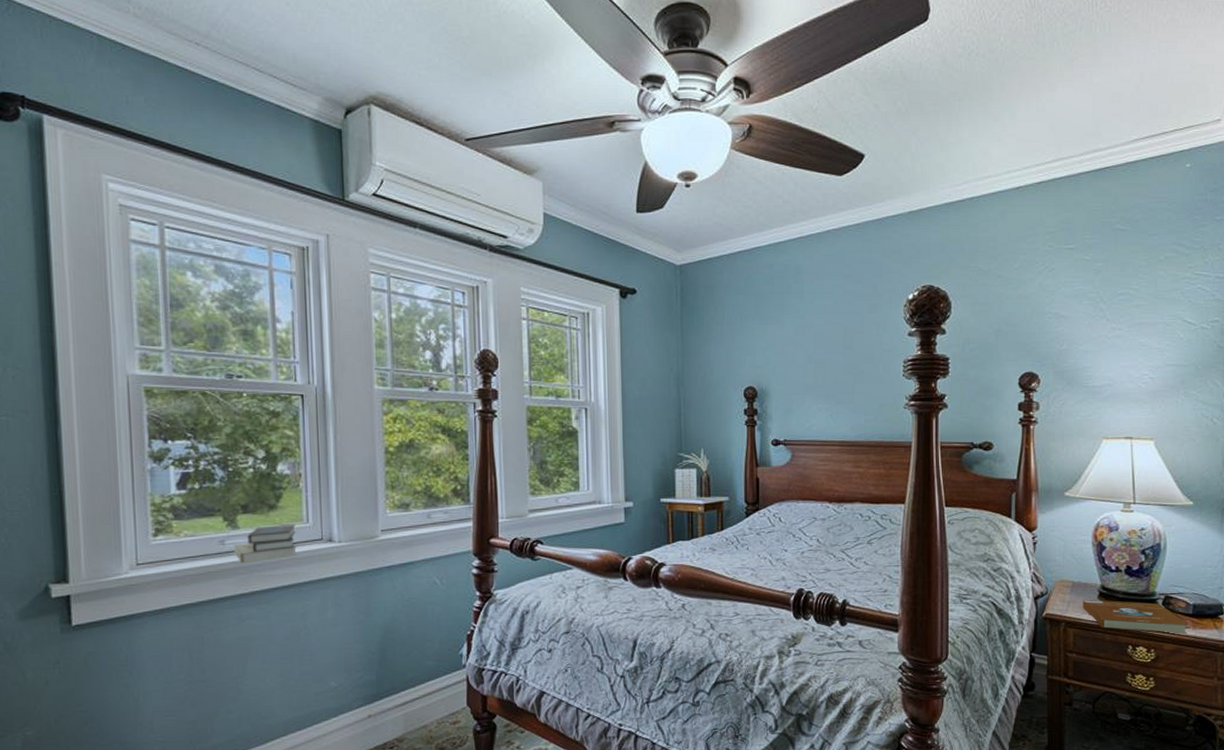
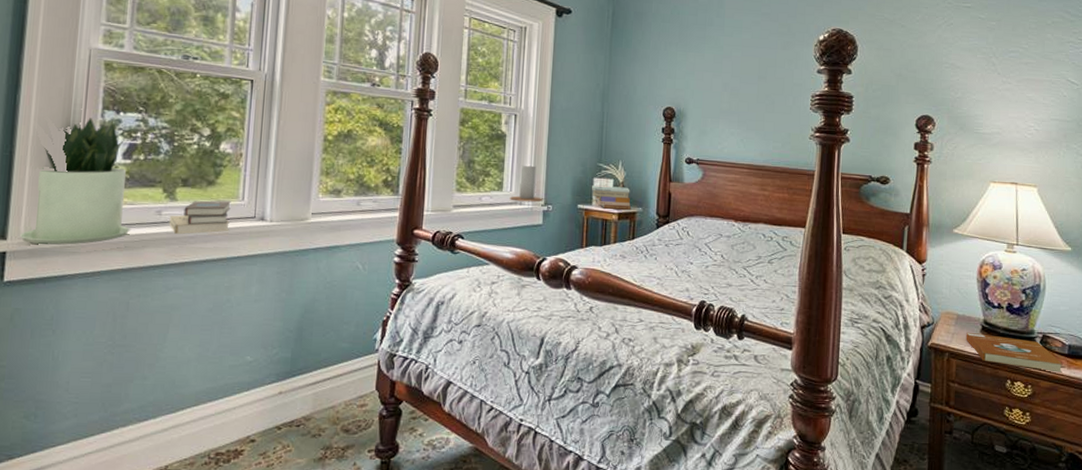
planter: none [81,449,196,585] -> present [19,118,131,245]
candle: none [587,460,624,501] -> present [509,164,544,203]
books: none [674,476,718,500] -> present [592,185,632,210]

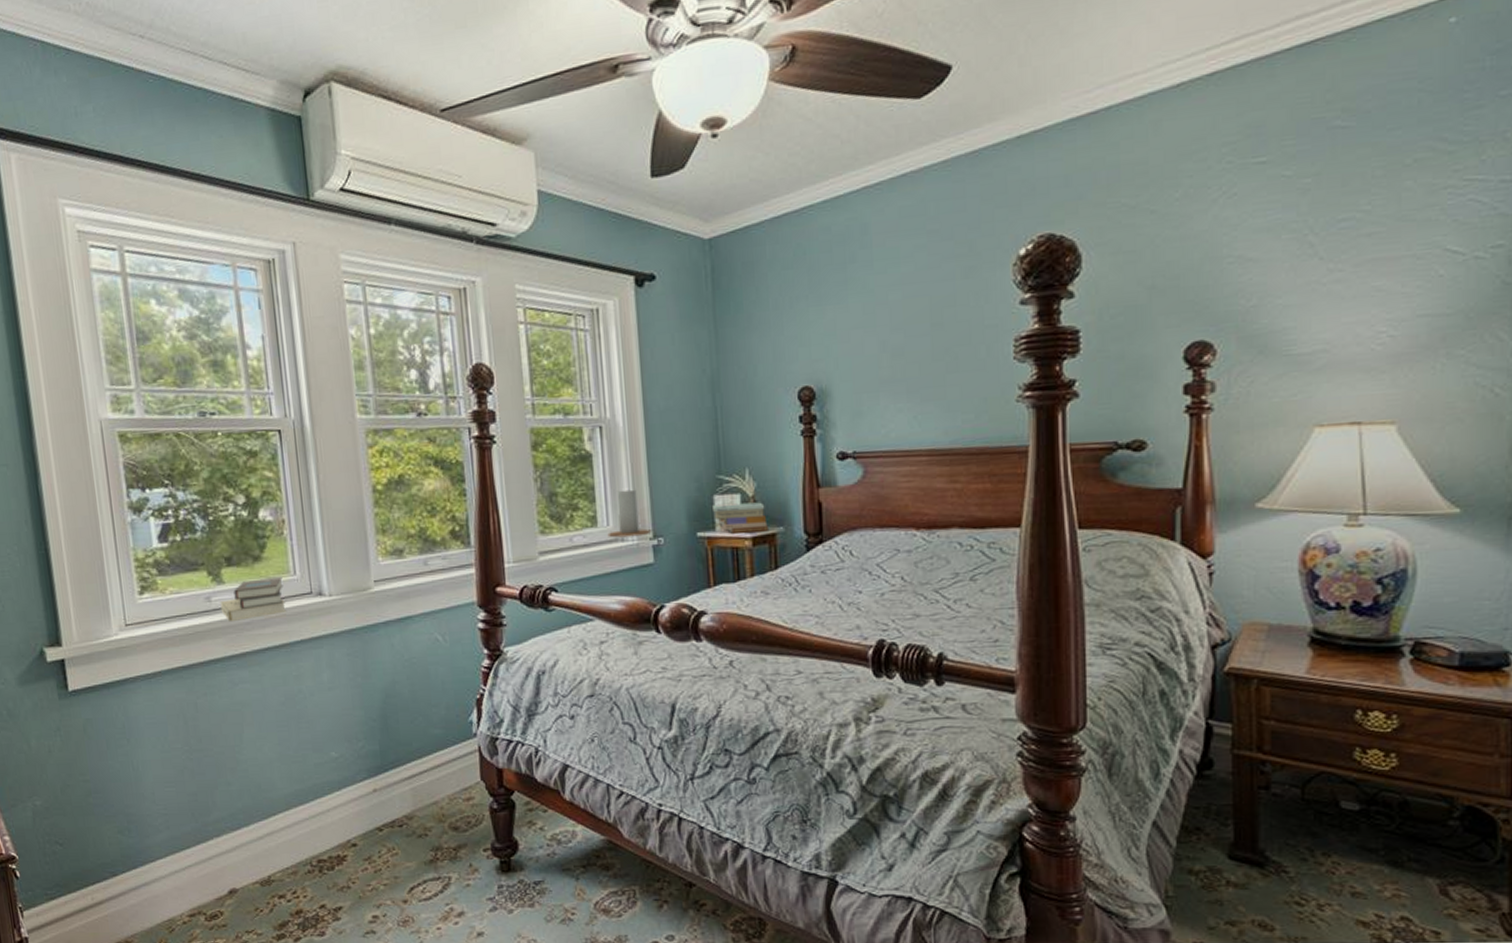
planter: present [19,118,131,245] -> none [73,500,184,648]
book: present [966,332,1063,373] -> none [1285,647,1451,694]

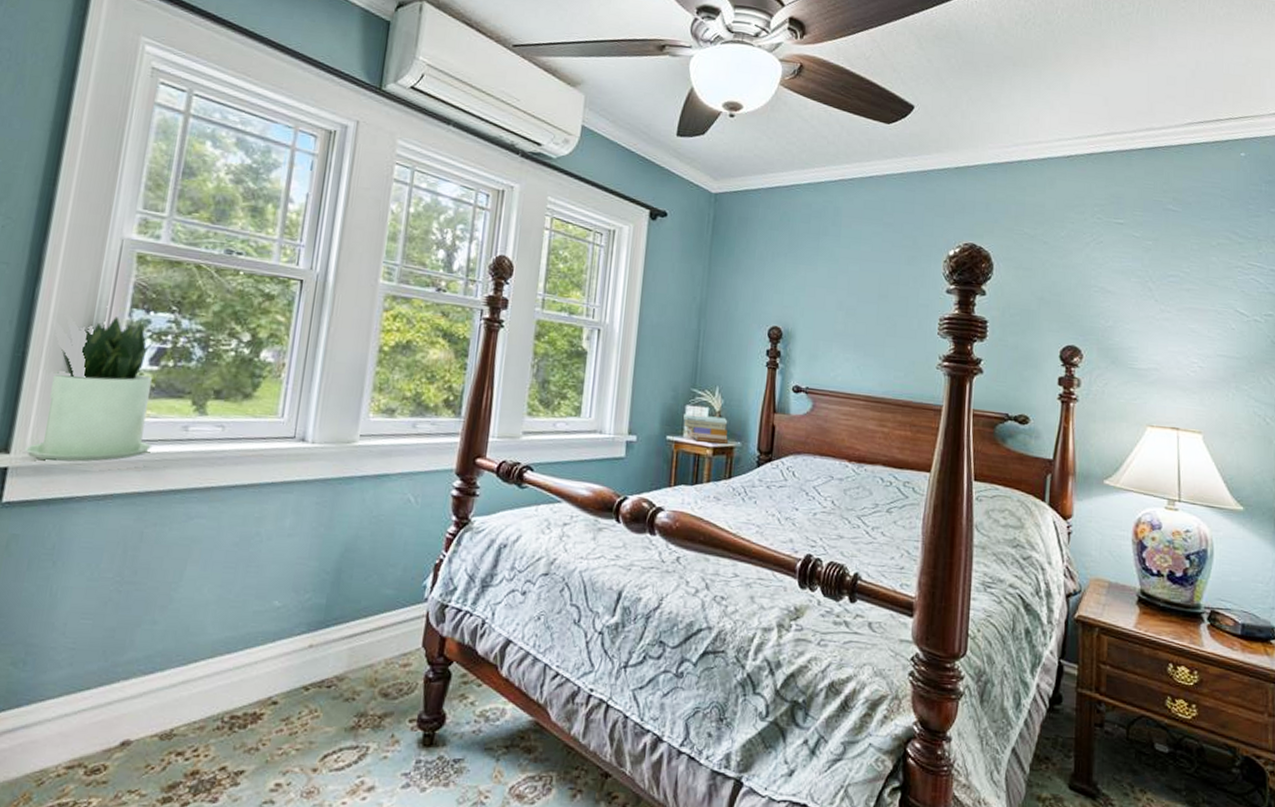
planter: none [73,500,184,648] -> present [24,317,153,462]
books: present [220,577,286,622] -> none [195,416,269,455]
candle: present [607,488,652,538] -> none [588,386,628,432]

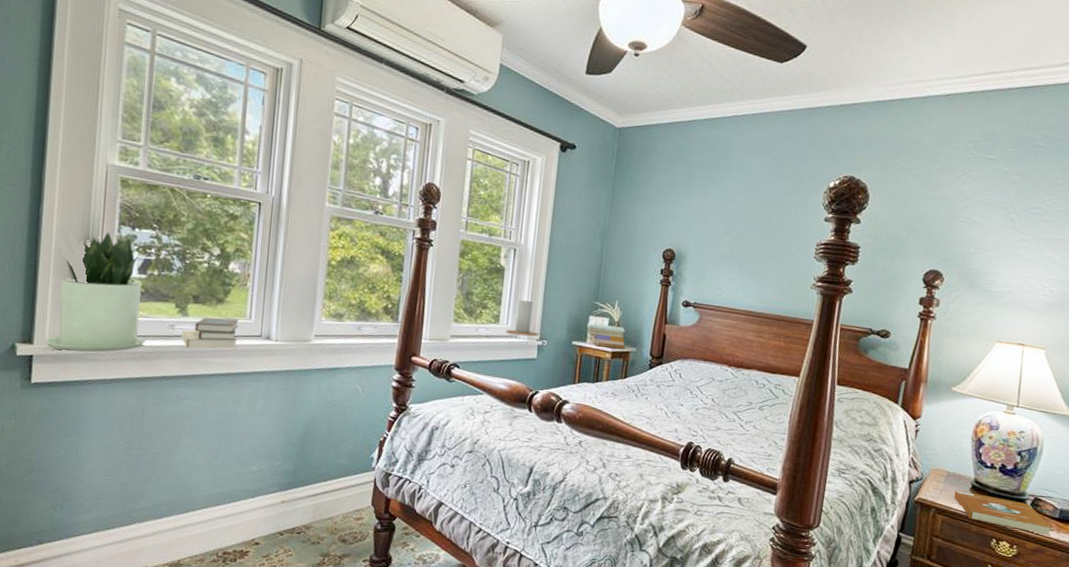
books: none [195,416,269,455] -> present [181,317,239,349]
candle: none [588,386,628,432] -> present [505,298,539,337]
book: none [1119,603,1235,657] -> present [954,489,1052,536]

